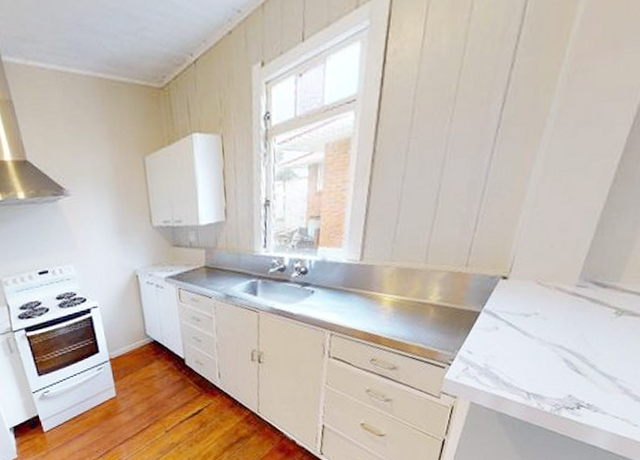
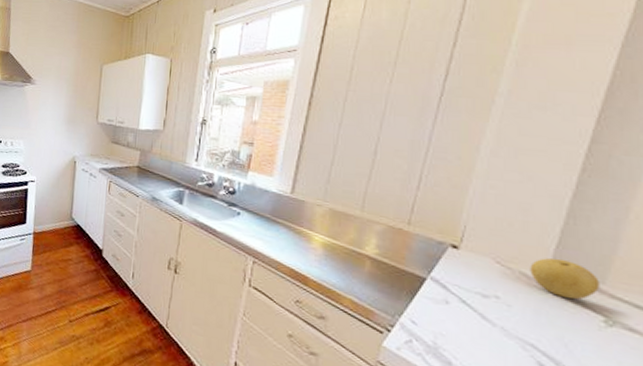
fruit: none [563,268,616,302] -> present [530,258,600,300]

